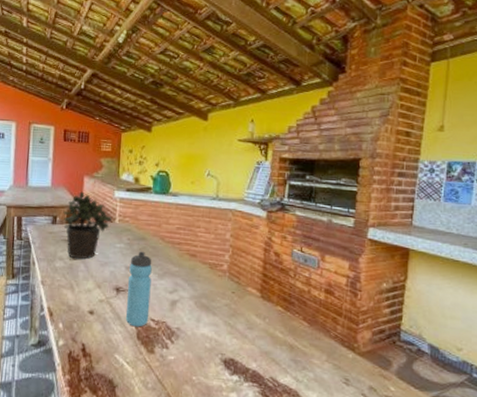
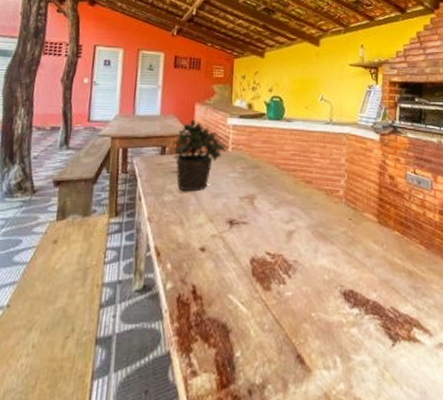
water bottle: present [125,251,152,327] -> none [239,180,267,263]

